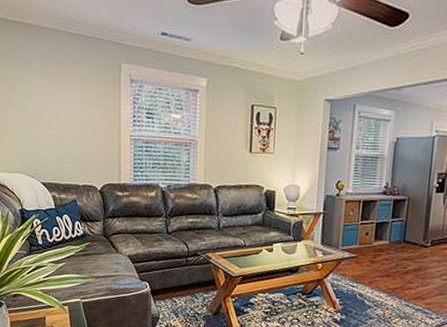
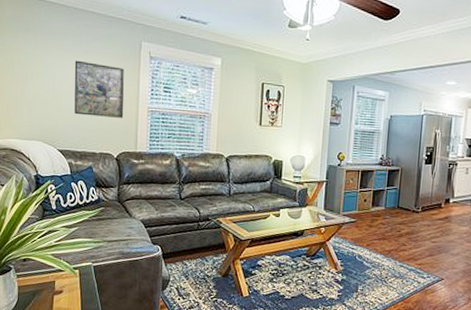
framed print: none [53,86,106,148] -> present [74,60,125,118]

